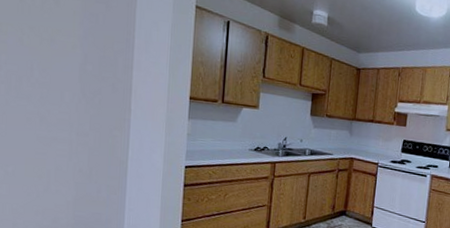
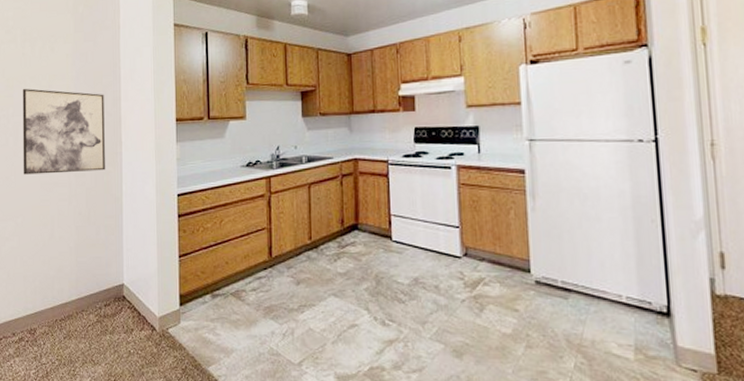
wall art: none [16,36,115,134] -> present [22,88,105,175]

